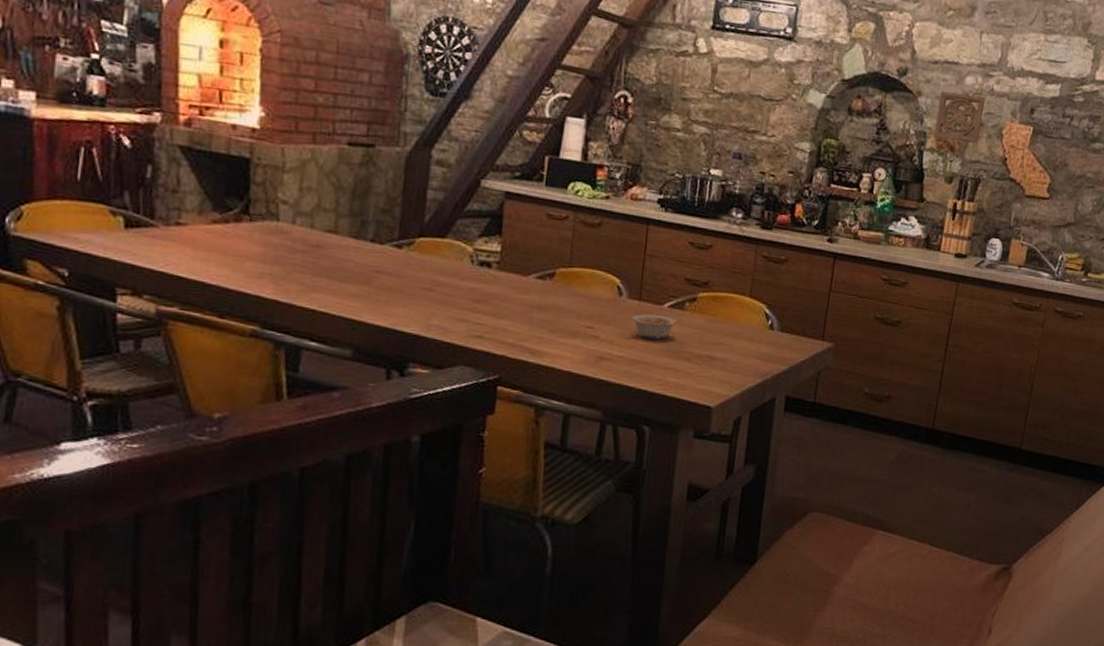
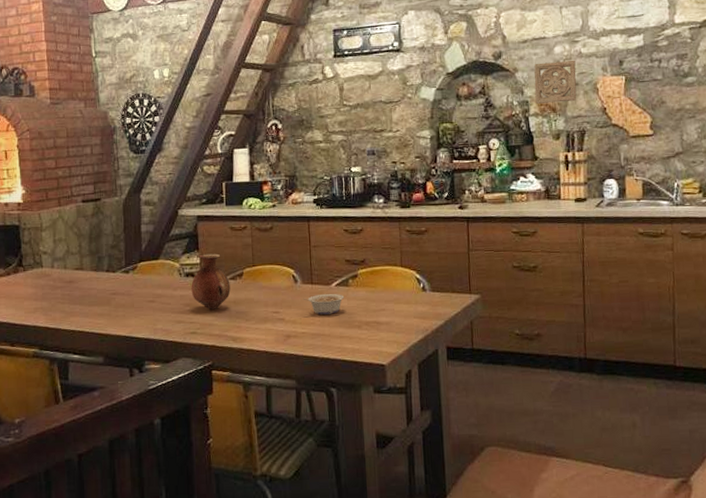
vase: none [484,241,537,312] -> present [191,253,231,309]

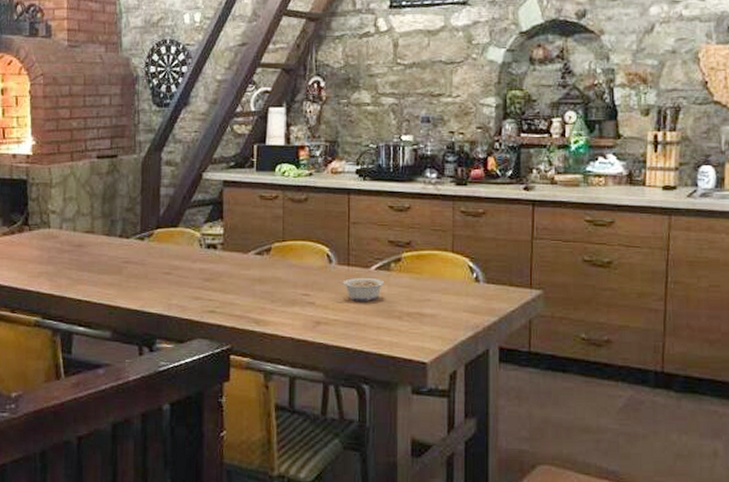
vase: present [191,253,231,309] -> none [212,224,256,287]
wall ornament: present [534,60,577,104] -> none [623,23,674,73]

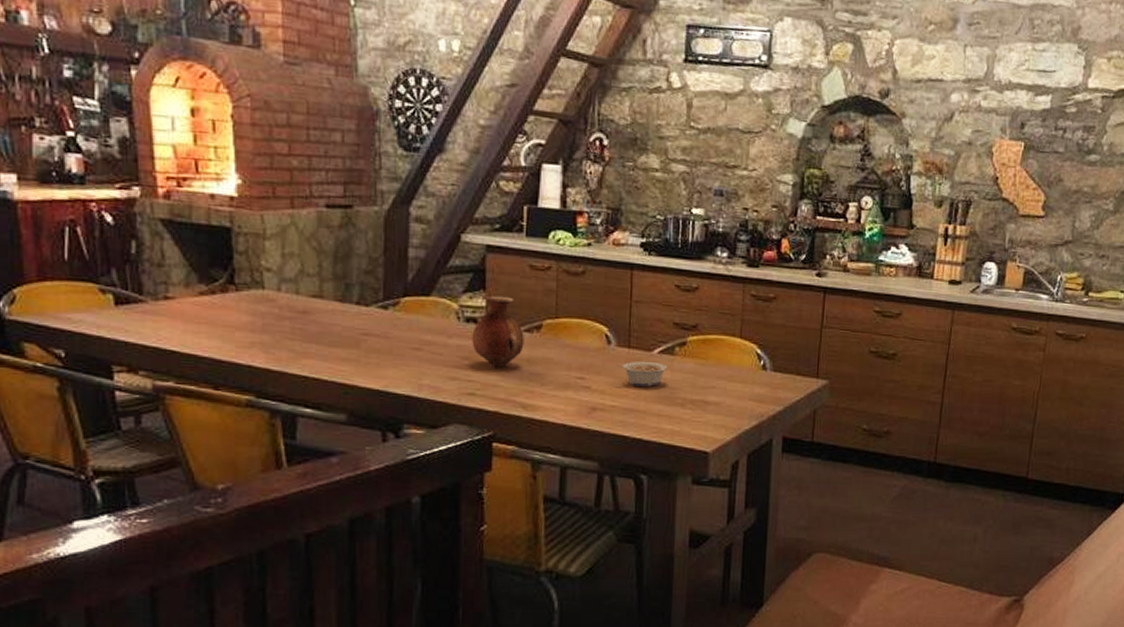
vase: none [212,224,256,287] -> present [472,295,524,367]

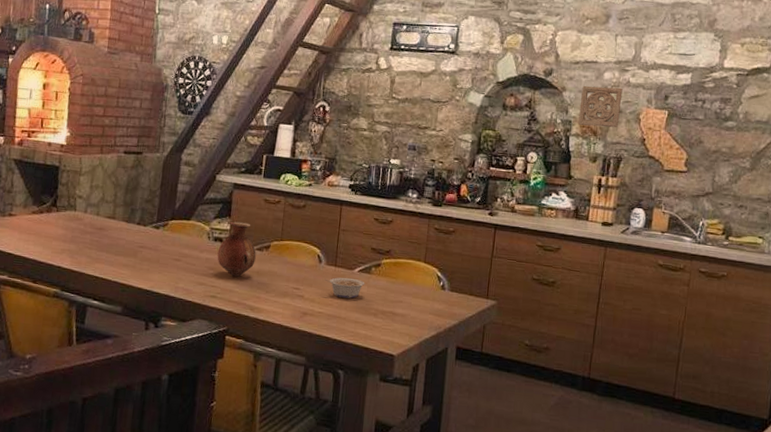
wall ornament: none [921,110,973,164] -> present [578,85,623,128]

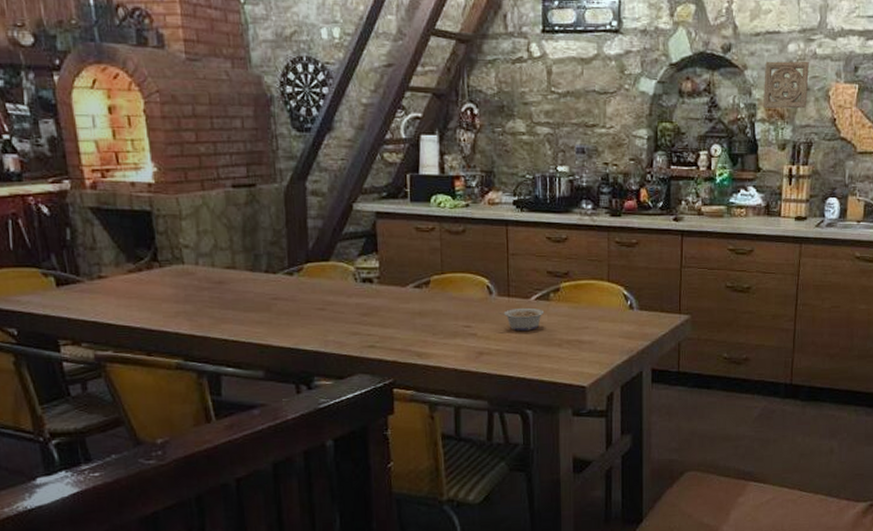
vase: present [217,221,256,277] -> none [368,257,415,321]

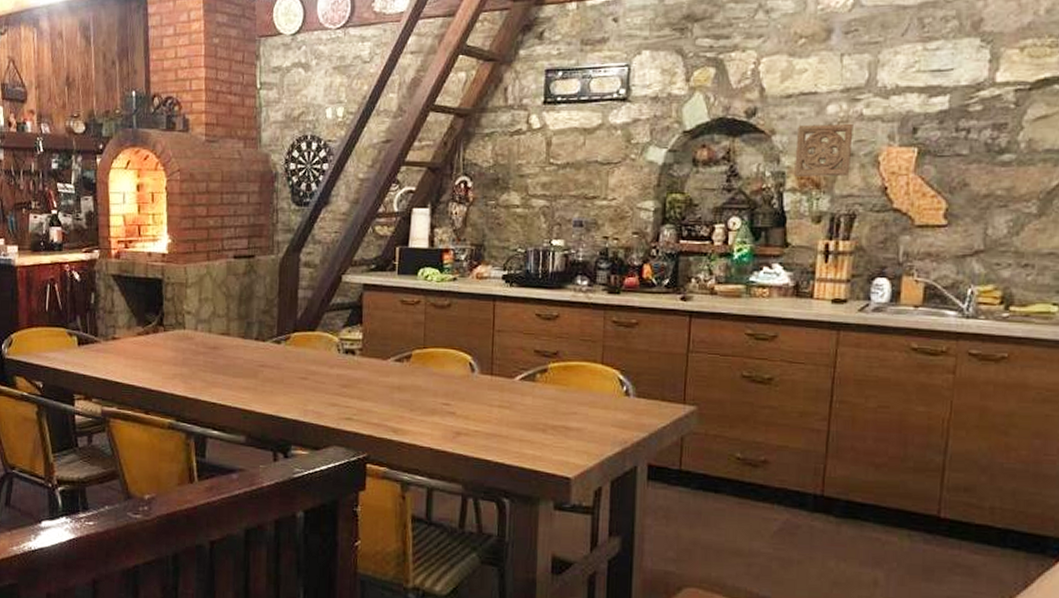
legume: present [498,307,545,331] -> none [479,387,529,413]

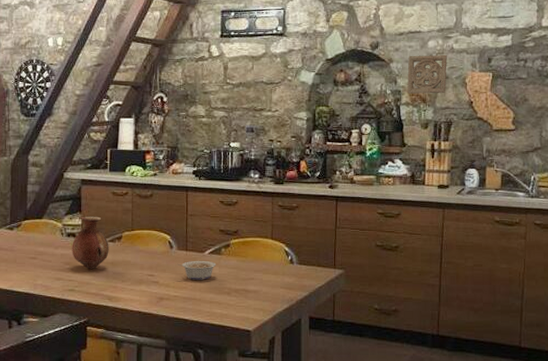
vase: none [350,329,396,394] -> present [72,216,109,269]
legume: none [479,387,529,413] -> present [177,260,217,280]

